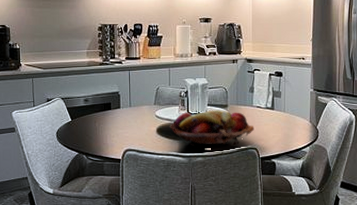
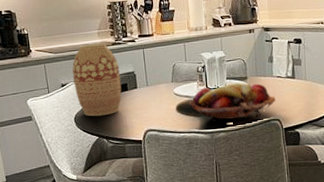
vase: none [58,63,105,133] -> present [72,43,122,117]

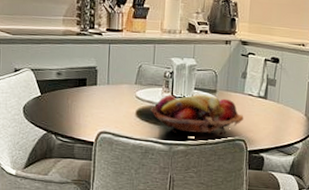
vase: present [72,43,122,117] -> none [28,30,81,110]

